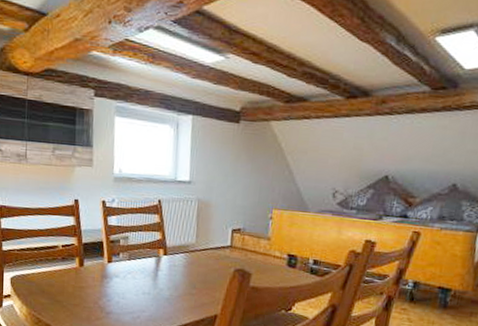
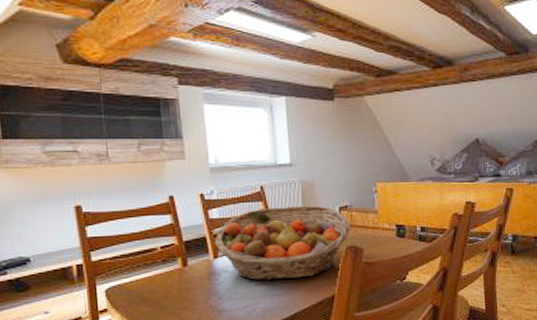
fruit basket: none [110,221,242,294] -> present [214,205,351,281]

